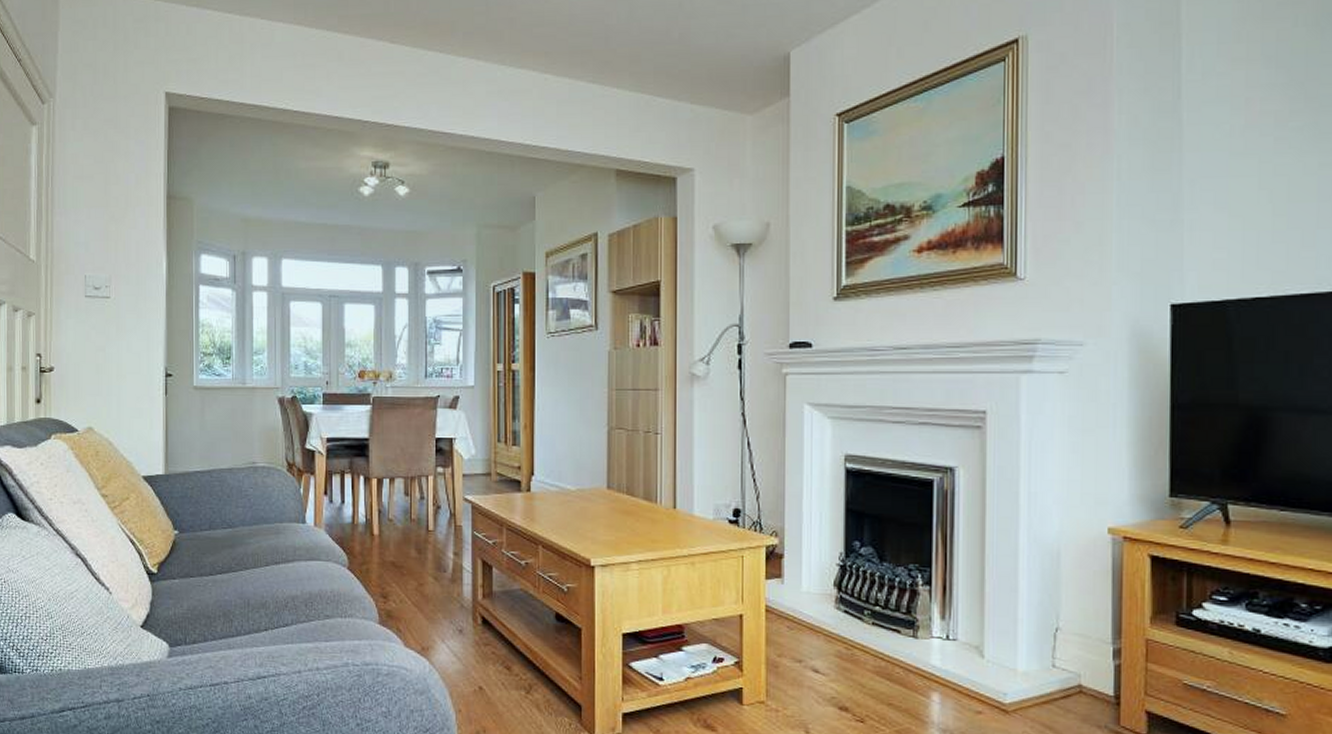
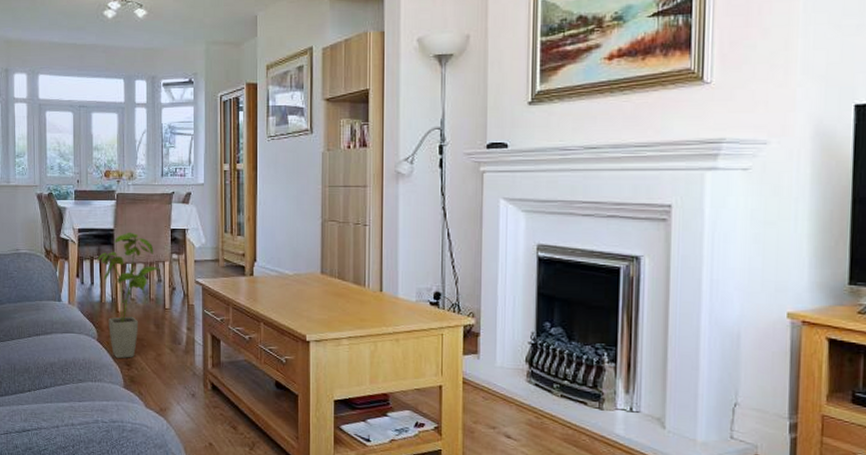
house plant: none [348,441,424,590] -> present [96,232,161,359]

